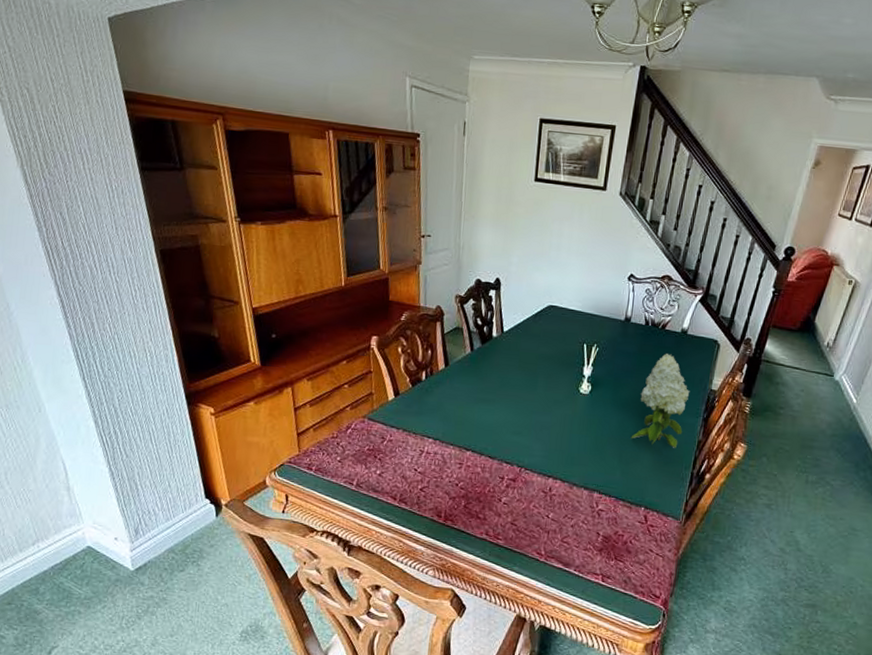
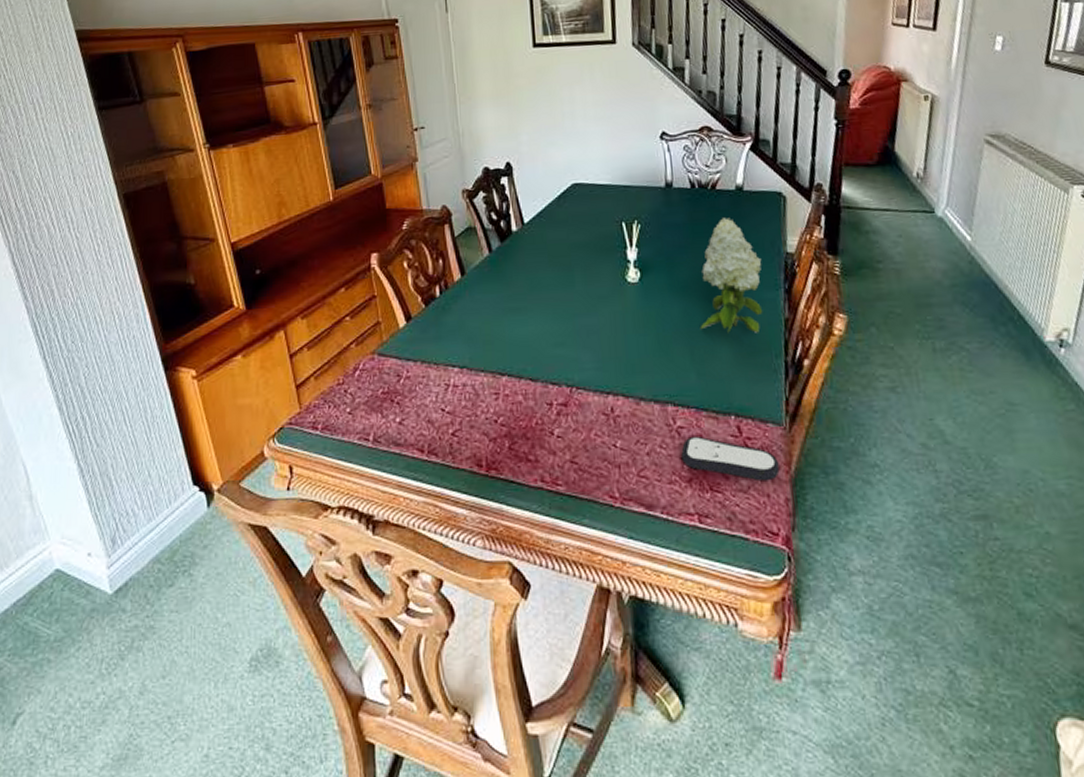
remote control: none [597,518,671,559] -> present [681,436,780,481]

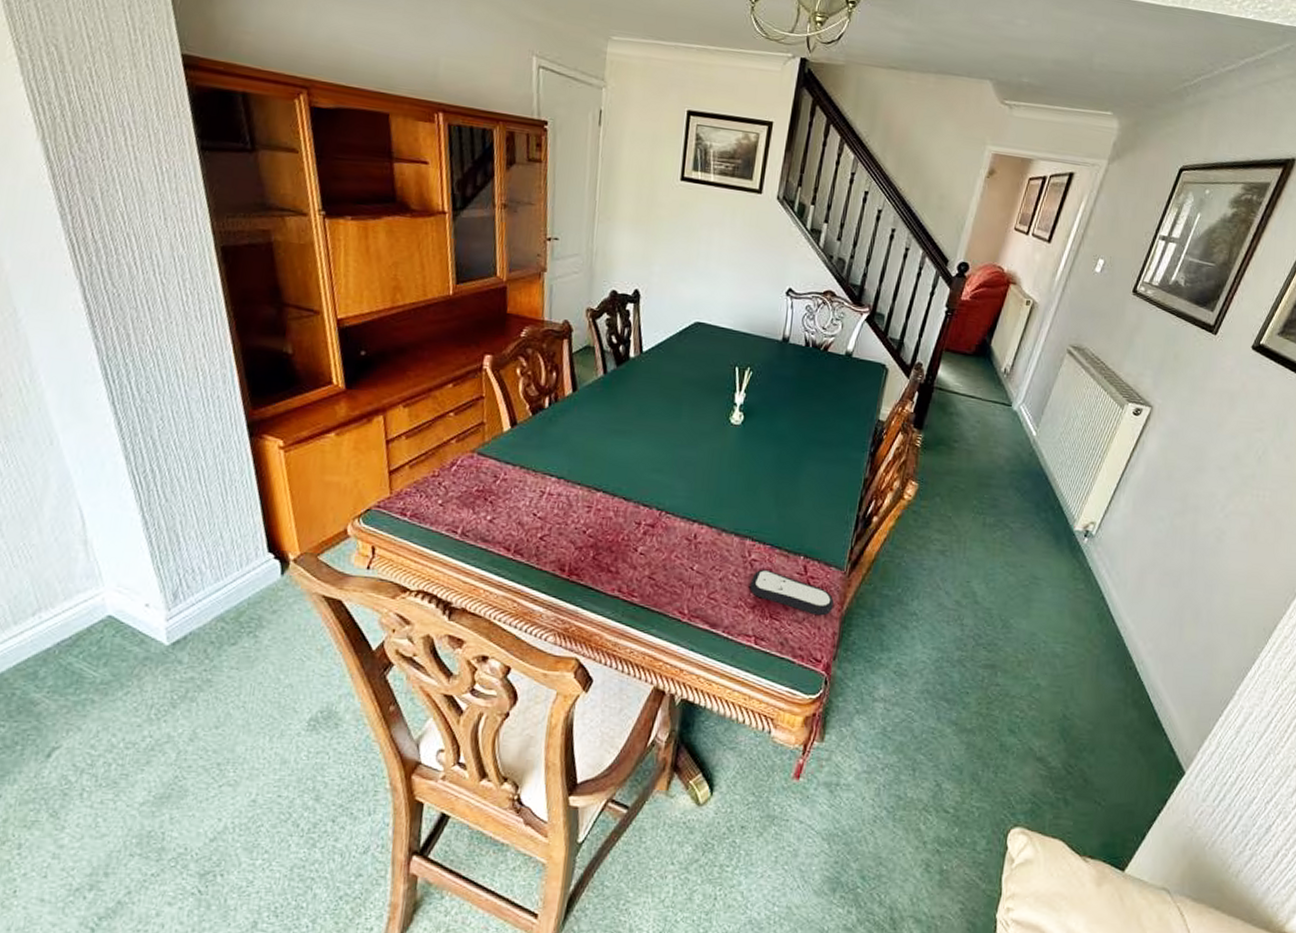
flower: present [700,217,763,333] -> none [788,379,855,487]

